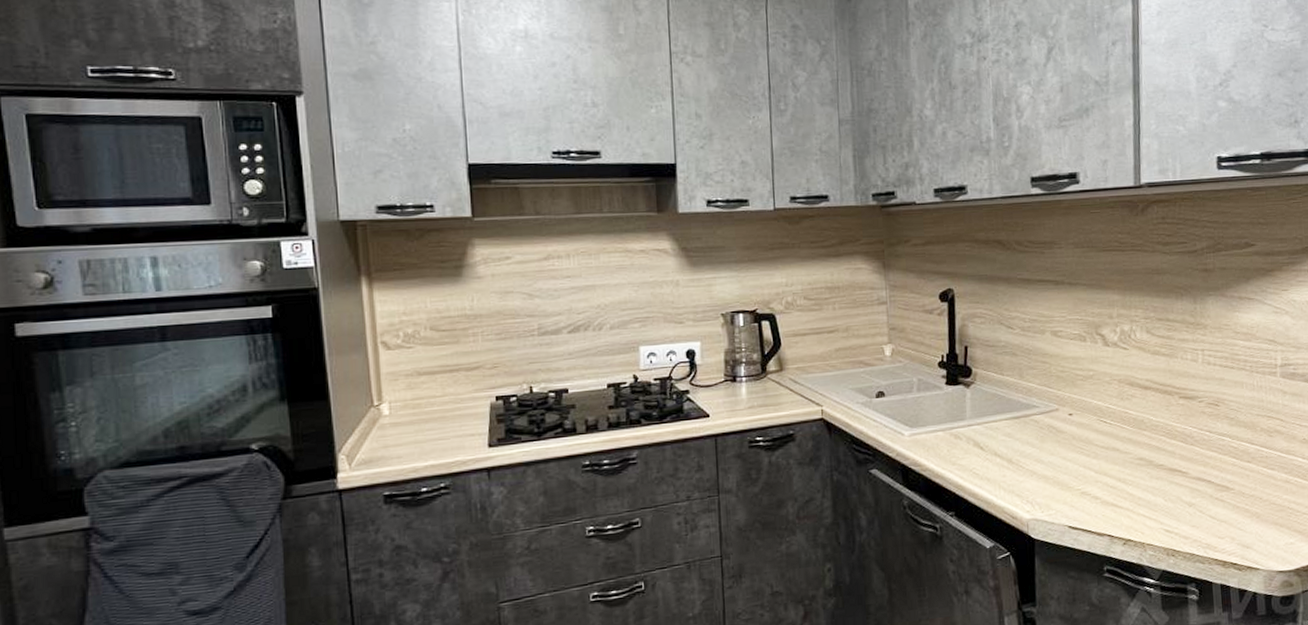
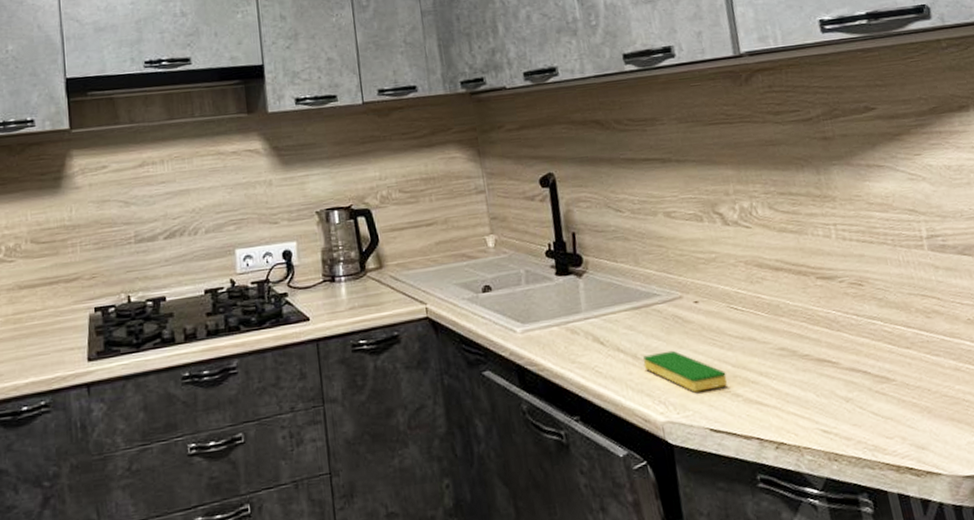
dish sponge: none [1017,456,1089,494] -> present [643,350,728,393]

